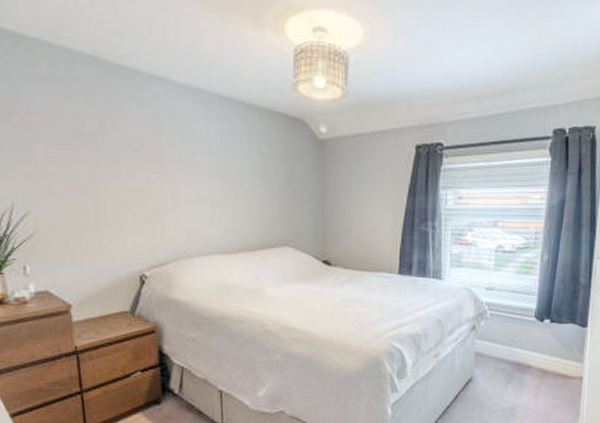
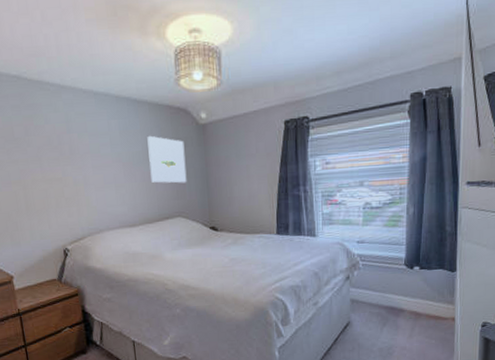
wall art: none [254,146,299,207] -> present [147,135,187,183]

